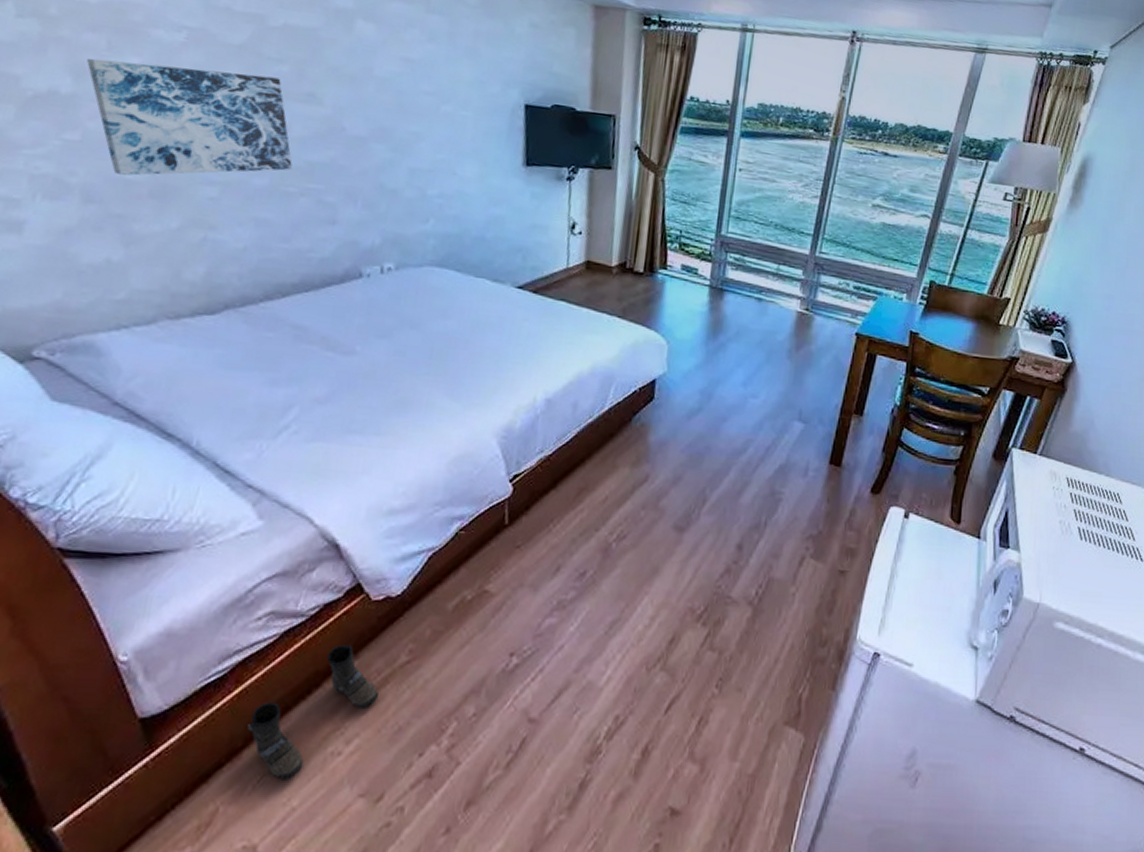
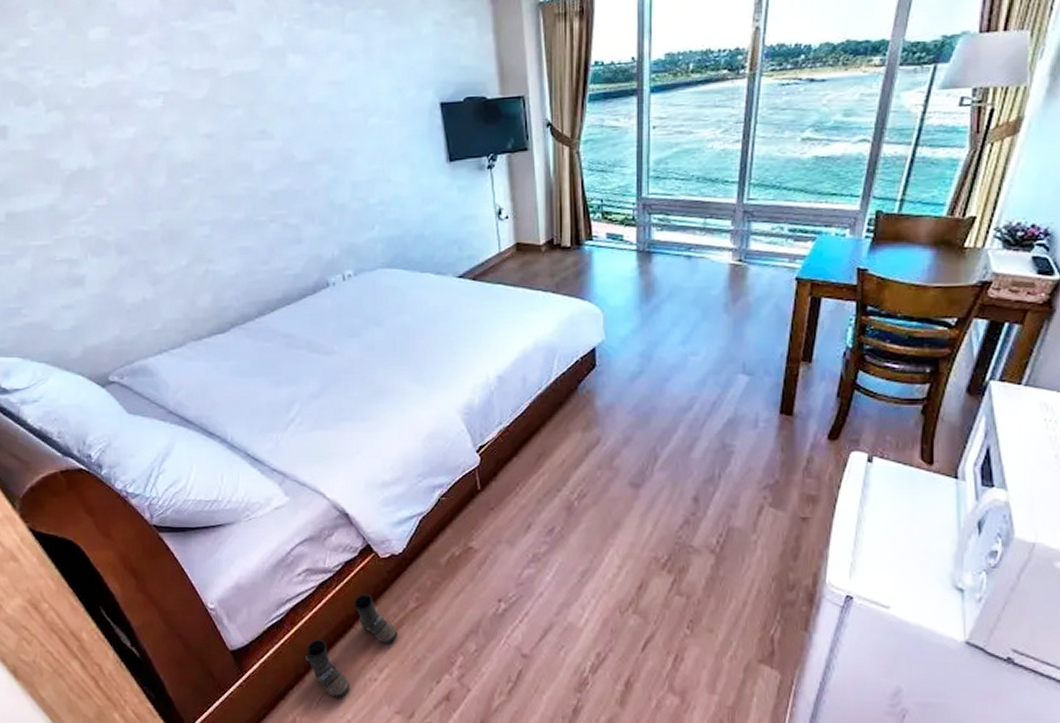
wall art: present [87,58,293,176] -> none [99,122,261,229]

